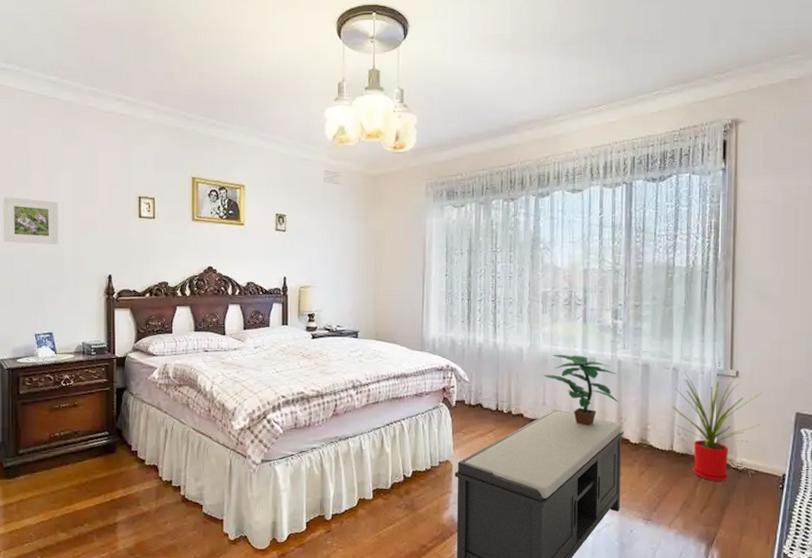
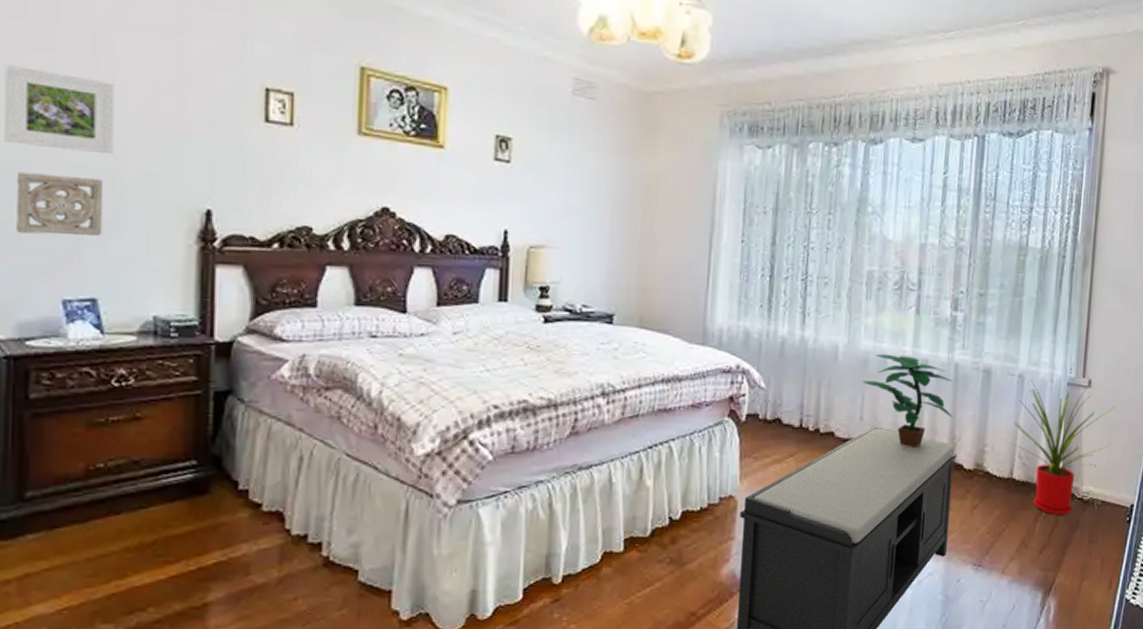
wall ornament: none [10,259,54,295] -> present [16,172,104,236]

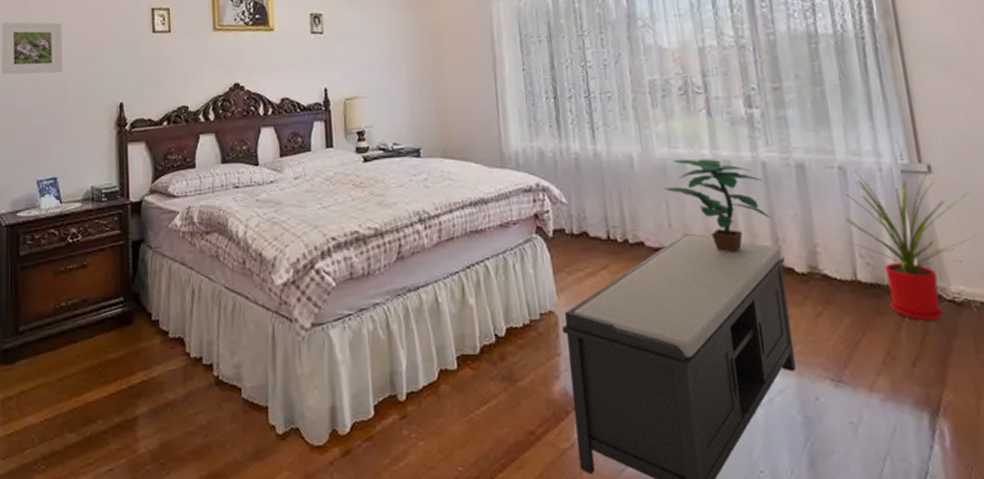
wall ornament: present [16,172,104,236] -> none [9,91,59,136]

